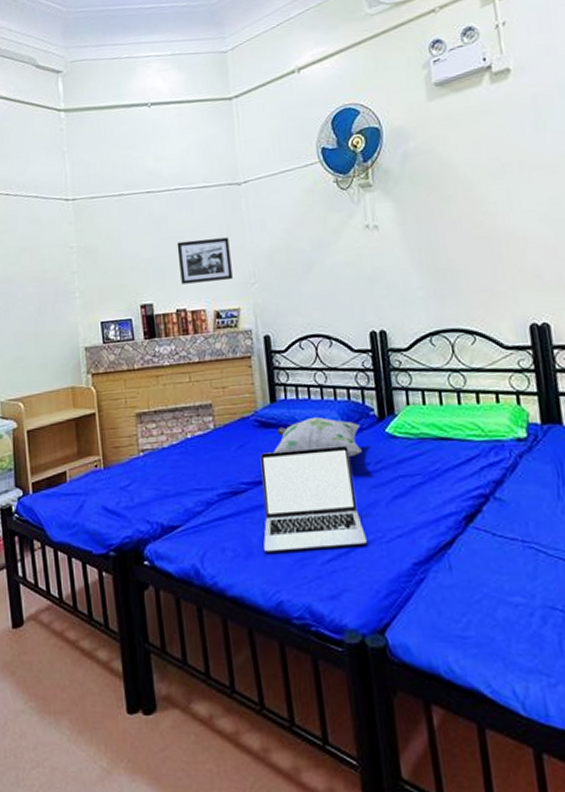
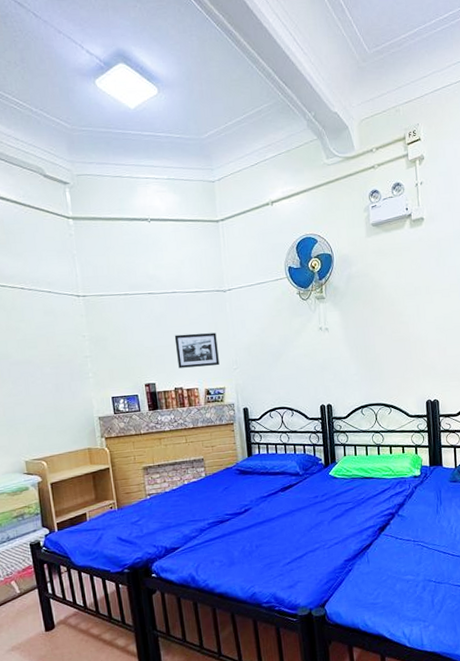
laptop: present [260,445,367,552] -> none [240,485,314,561]
decorative pillow: present [273,416,362,457] -> none [250,465,313,493]

